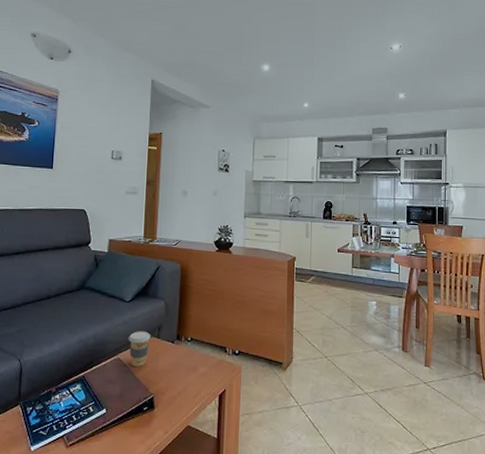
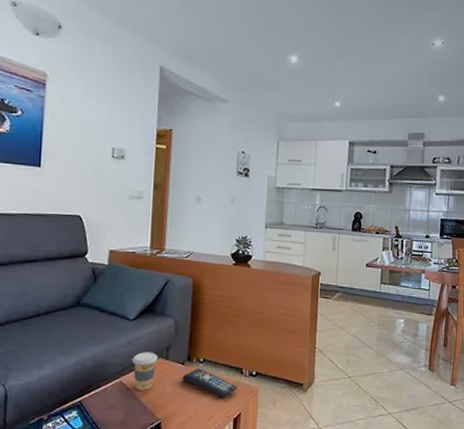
remote control: none [172,347,222,374] -> present [182,368,237,397]

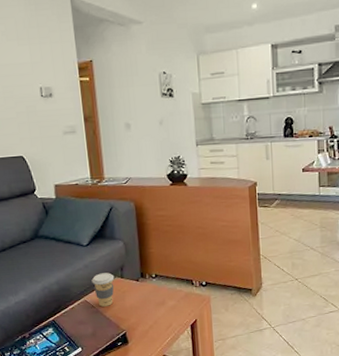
remote control: present [182,368,237,397] -> none [138,283,190,307]

